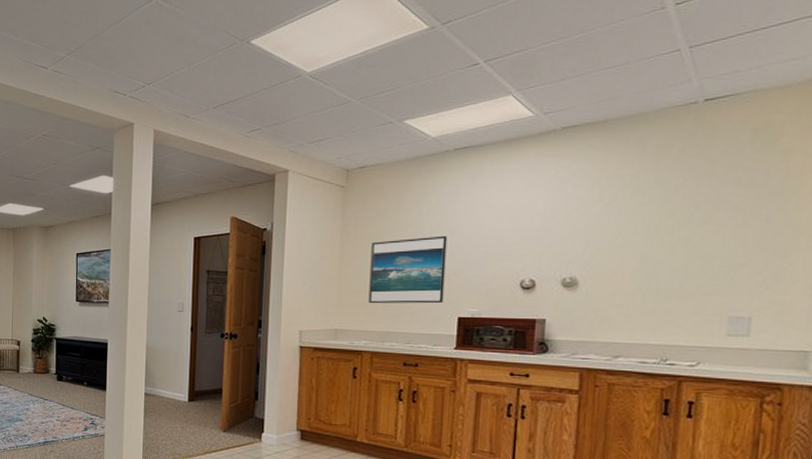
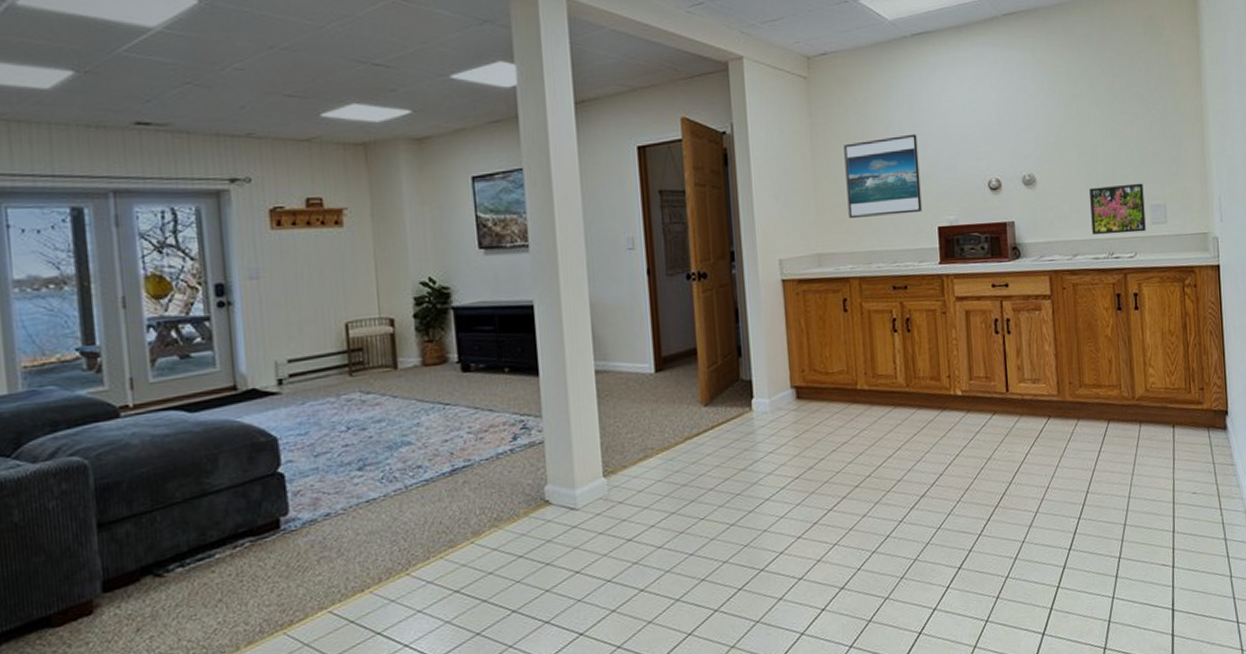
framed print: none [642,293,722,342] -> present [1089,183,1146,235]

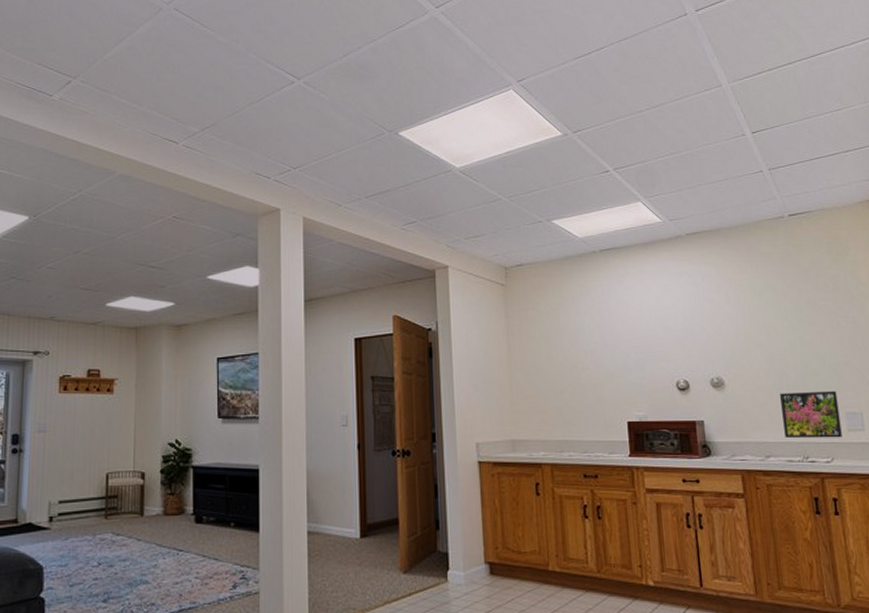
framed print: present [844,133,922,218] -> none [537,336,612,409]

